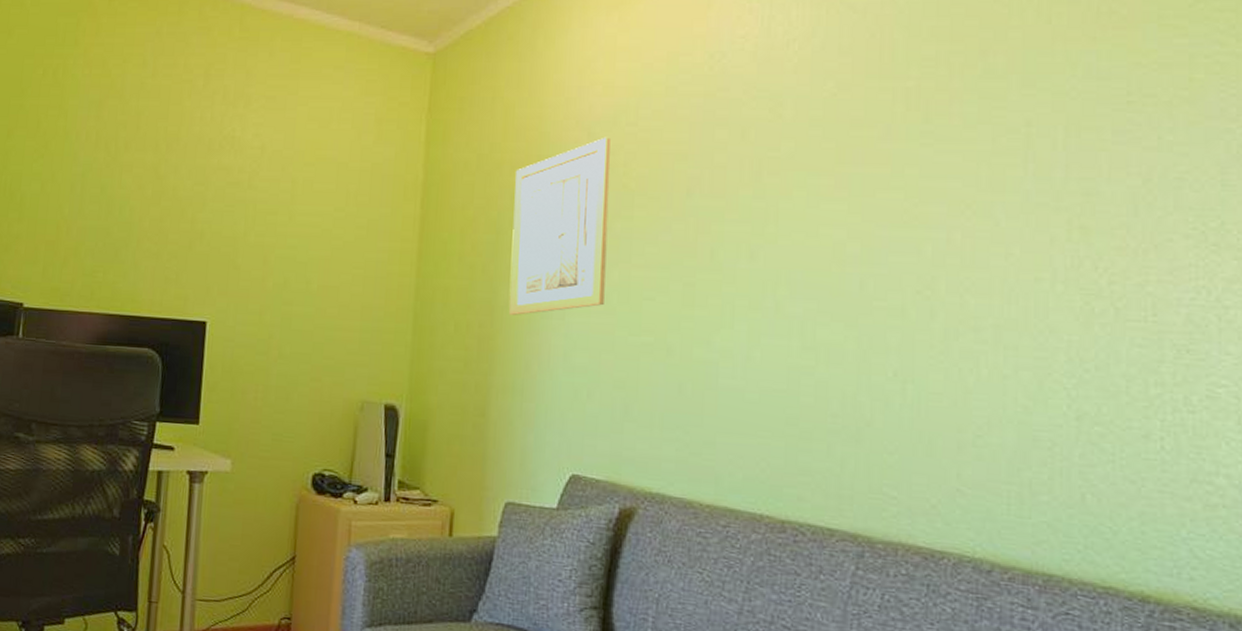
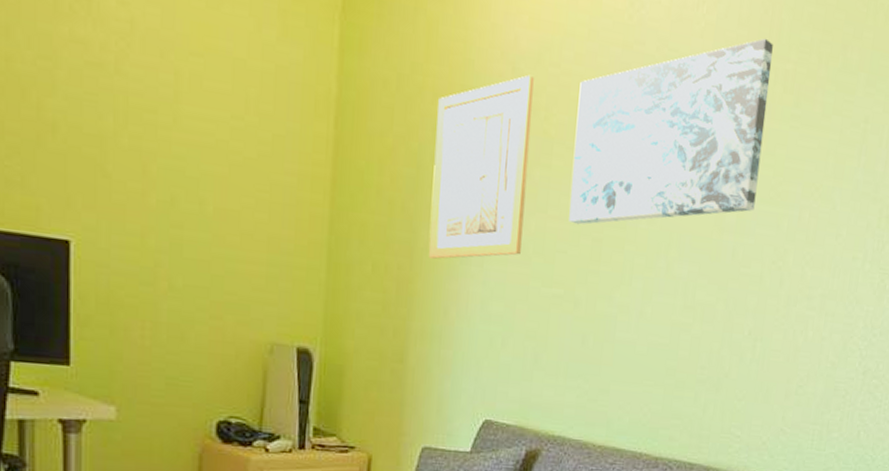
wall art: none [655,61,887,271] -> present [569,38,773,225]

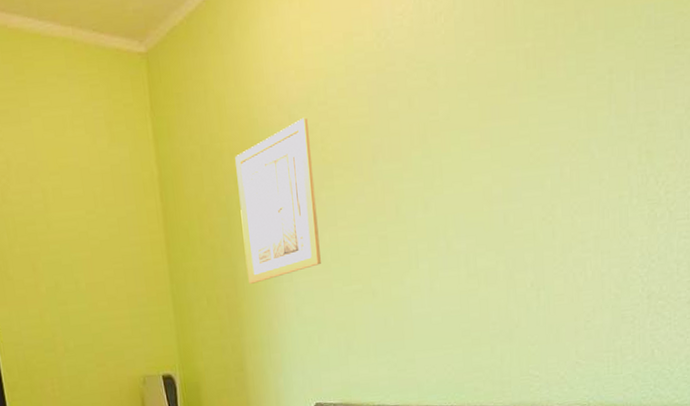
wall art: present [569,38,773,225] -> none [346,27,517,229]

